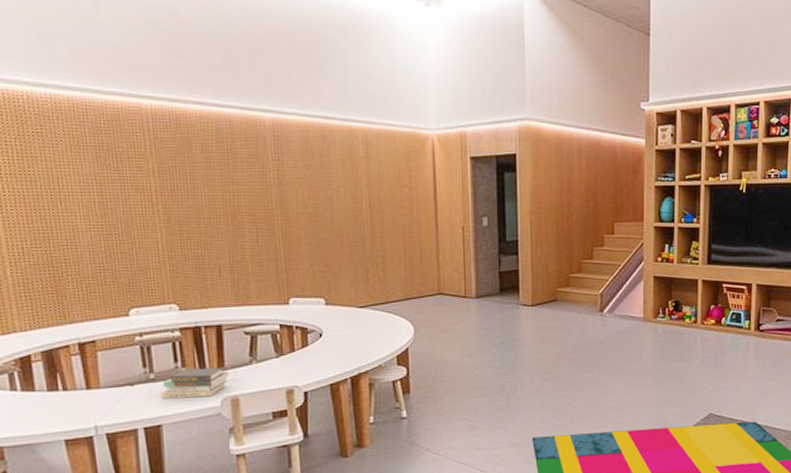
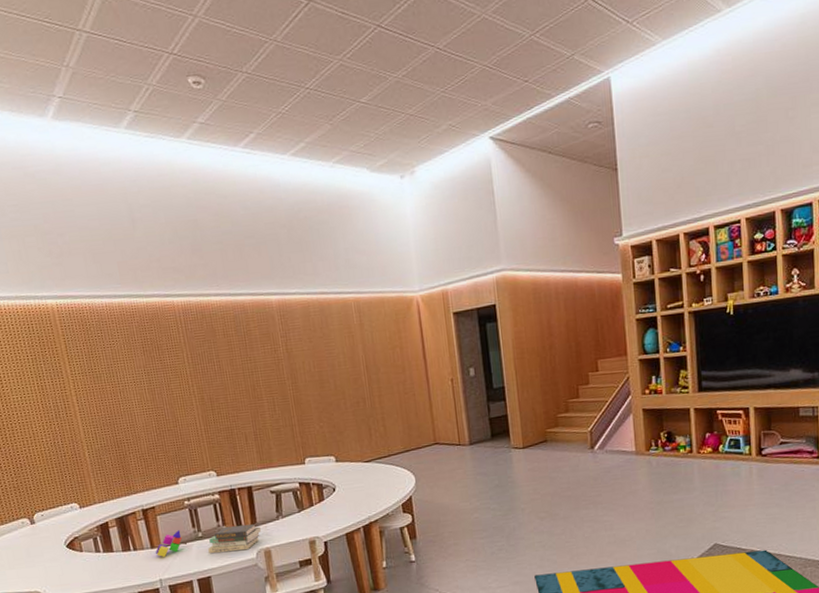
toy blocks: none [92,370,128,400] -> present [155,530,182,557]

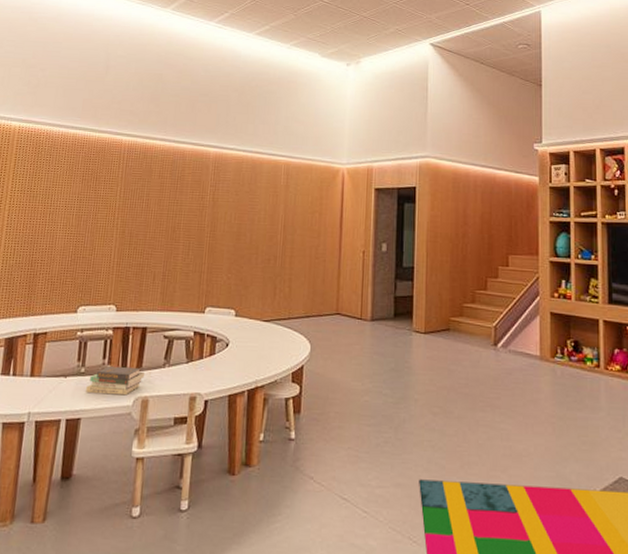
toy blocks: present [155,530,182,557] -> none [33,361,65,388]

